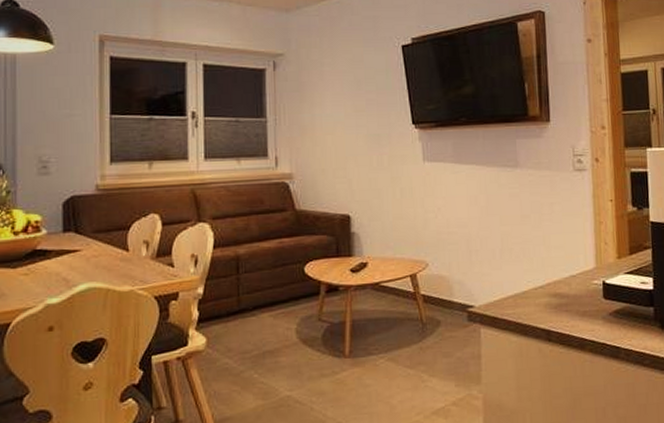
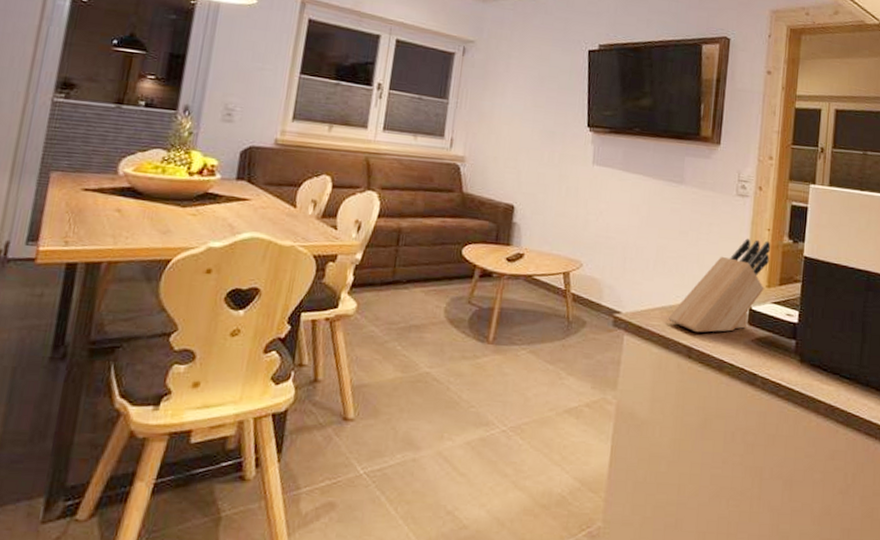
knife block: none [521,212,616,315] -> present [667,238,771,333]

